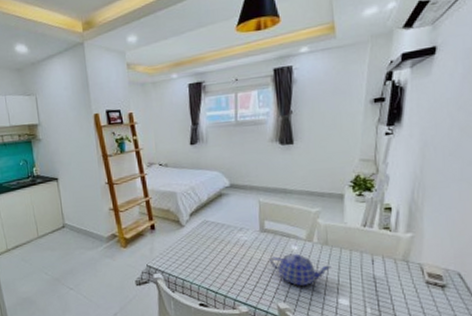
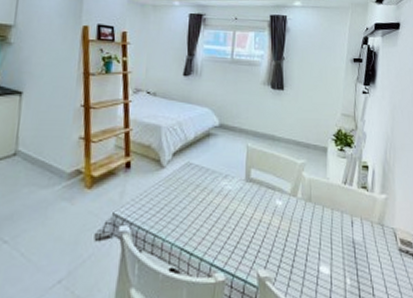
teapot: present [269,253,331,286] -> none [252,209,314,249]

